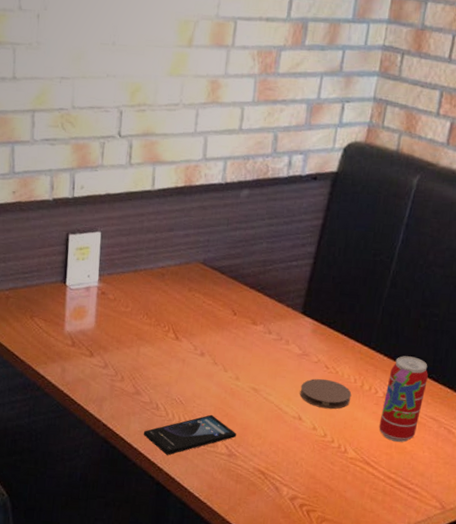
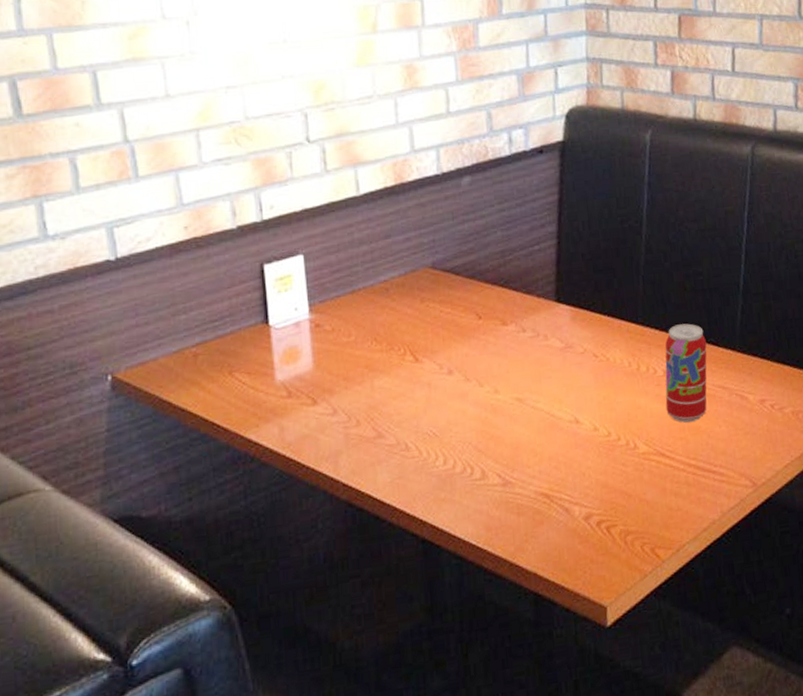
smartphone: present [143,414,236,455] -> none [395,441,508,503]
coaster: present [300,378,352,410] -> none [570,369,629,404]

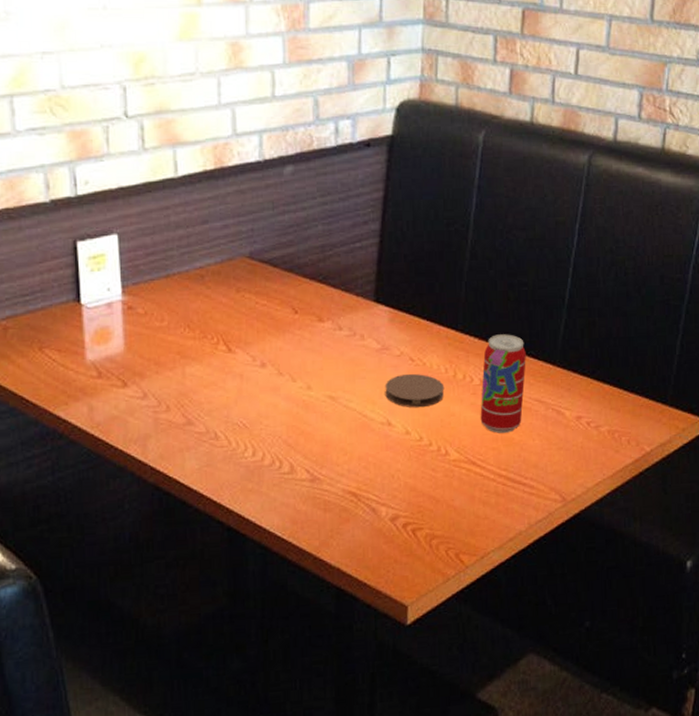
coaster: none [570,369,629,404] -> present [385,373,445,408]

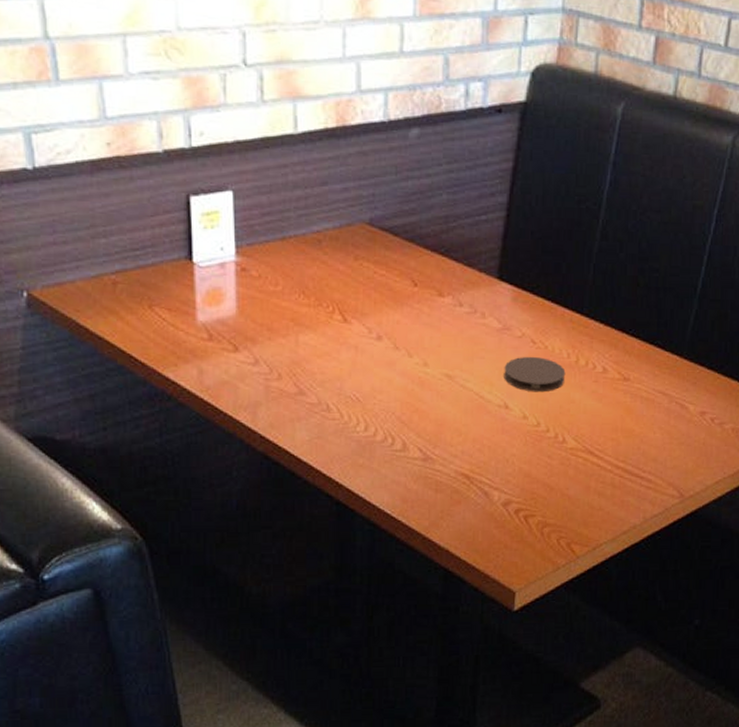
beverage can: present [480,334,526,433] -> none [601,321,653,424]

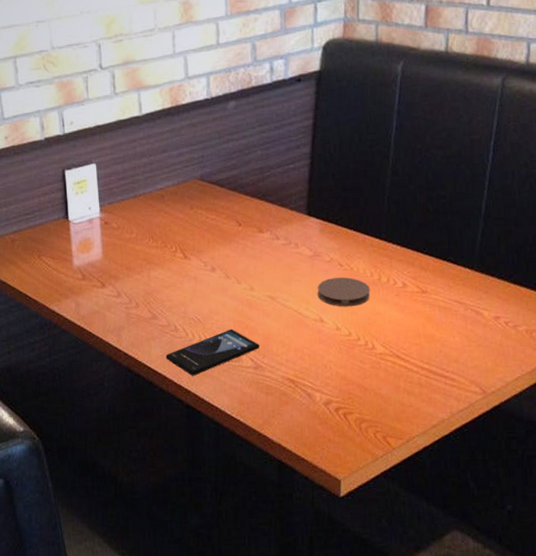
smartphone: none [313,411,430,467] -> present [165,329,260,376]

